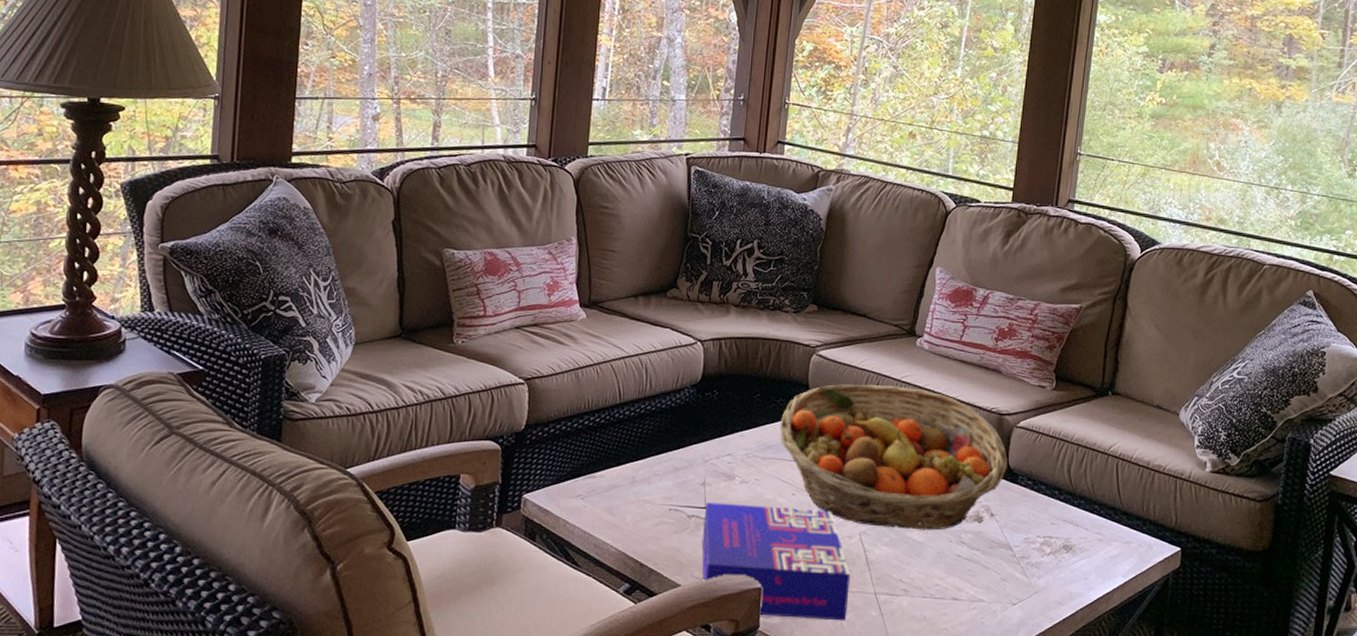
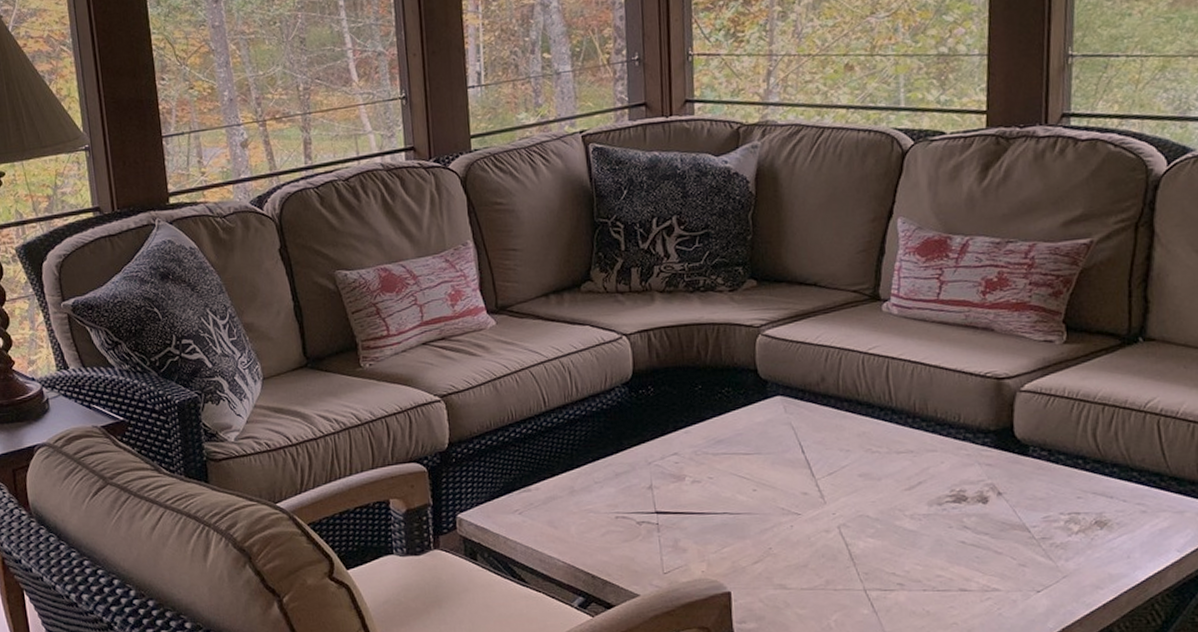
board game: present [701,502,850,621] -> none [655,504,834,622]
fruit basket: present [779,384,1008,530] -> none [728,360,1013,518]

